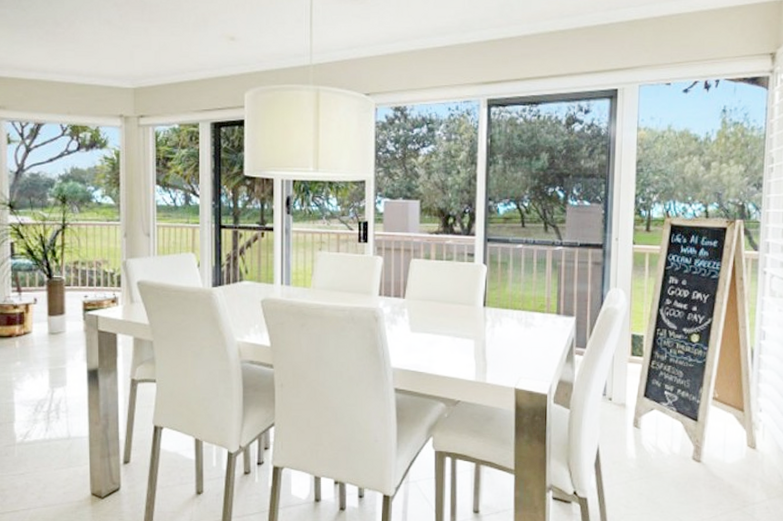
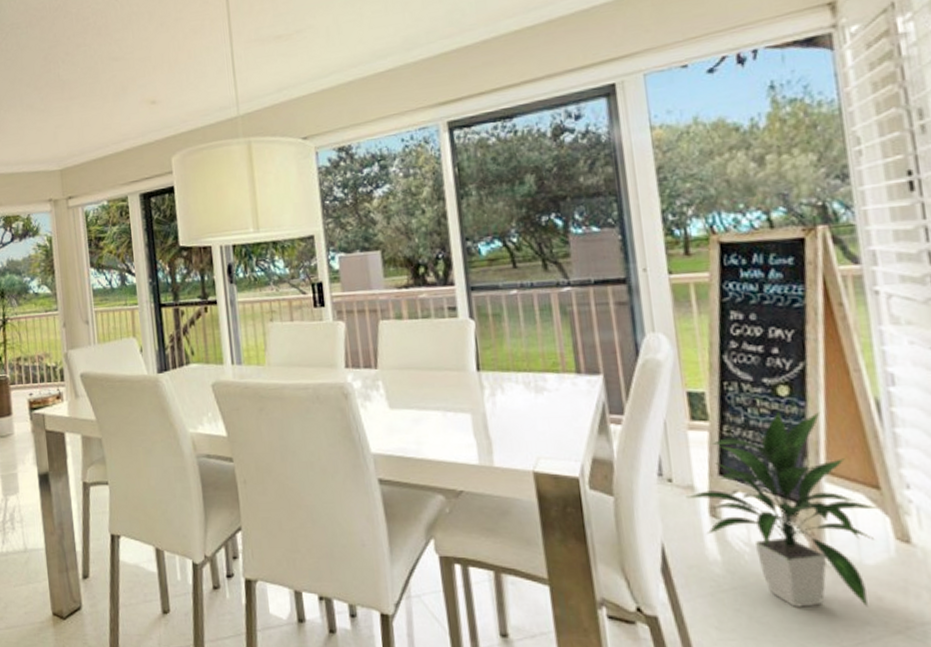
indoor plant: none [619,353,741,492] -> present [685,411,879,607]

